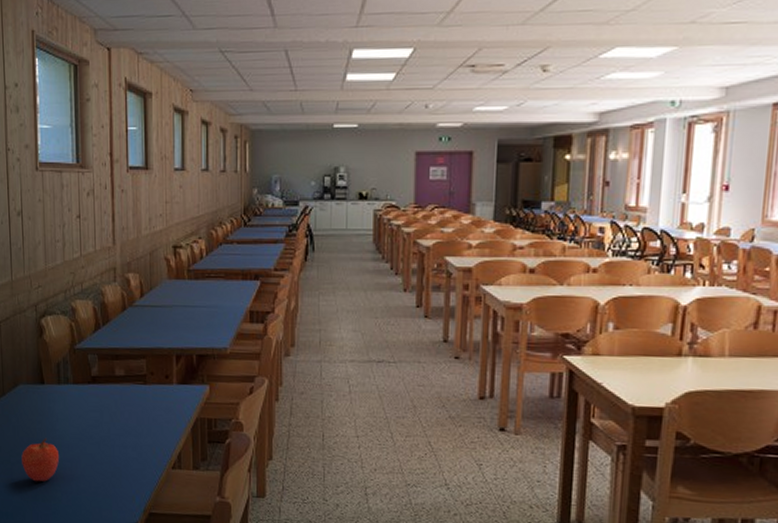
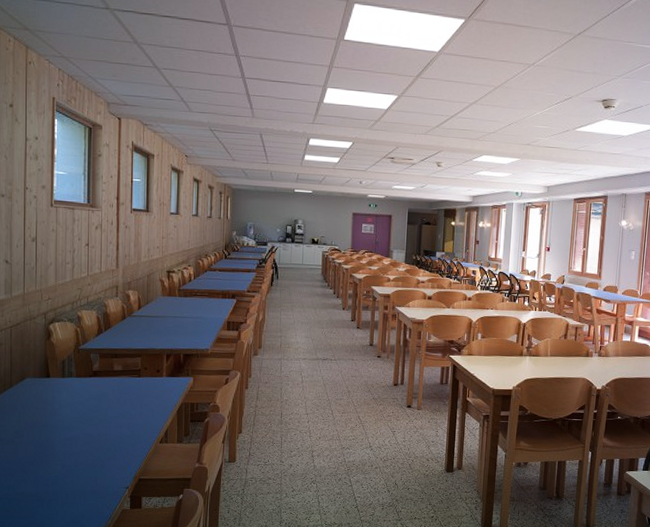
apple: present [21,437,60,482] -> none [25,421,61,458]

